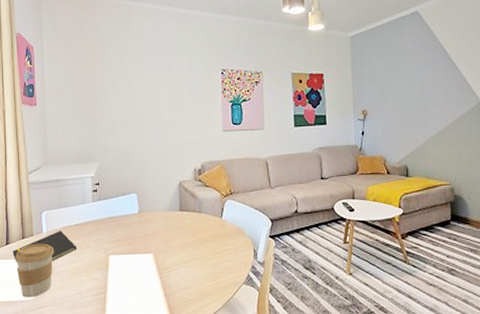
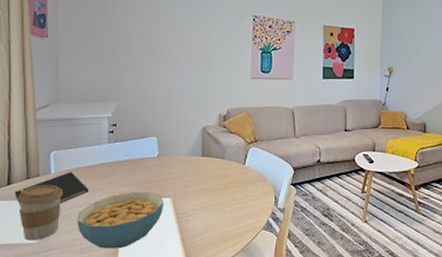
cereal bowl: none [67,248,147,305] -> present [77,192,165,249]

